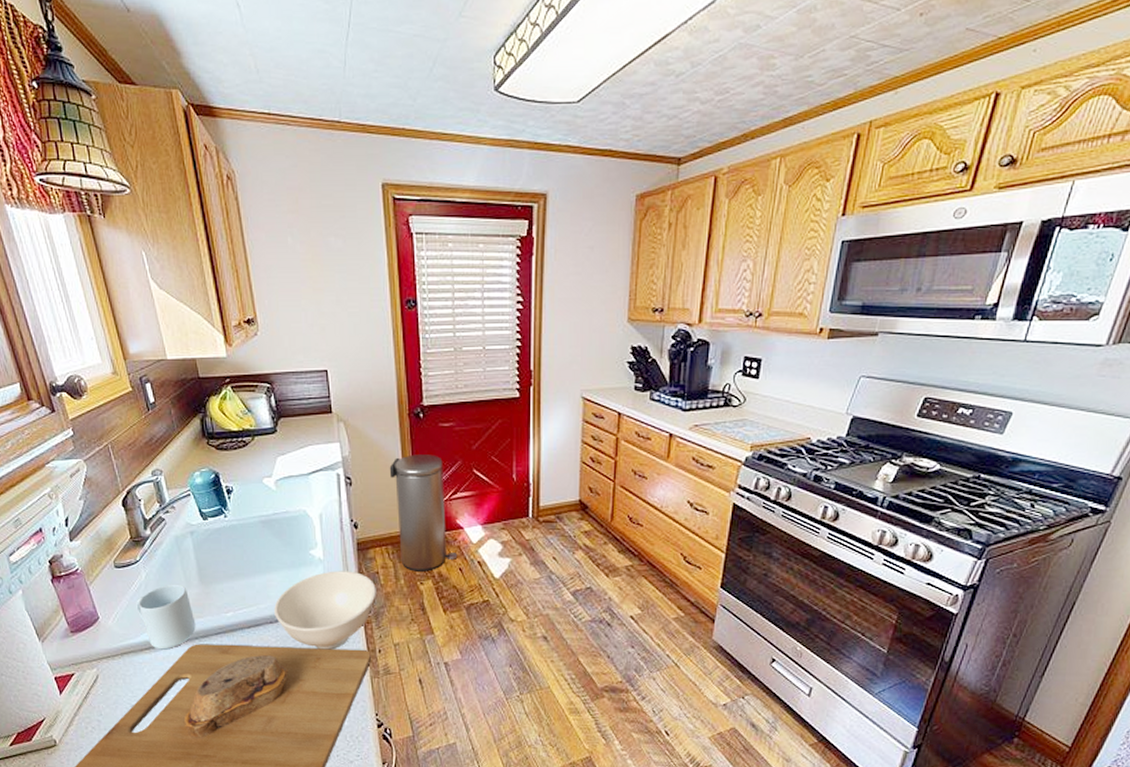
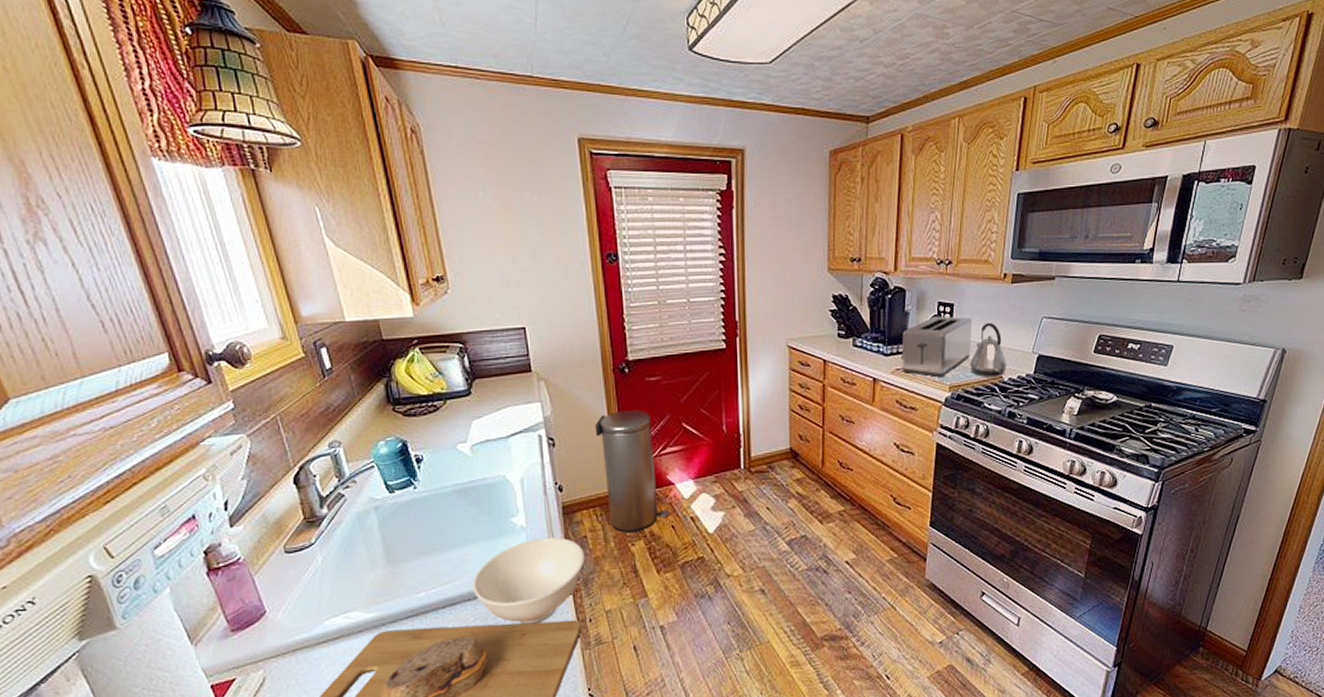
mug: present [135,584,196,650] -> none [309,566,383,642]
toaster: none [701,371,780,436] -> present [901,316,972,378]
kettle: none [775,380,817,438] -> present [970,322,1008,377]

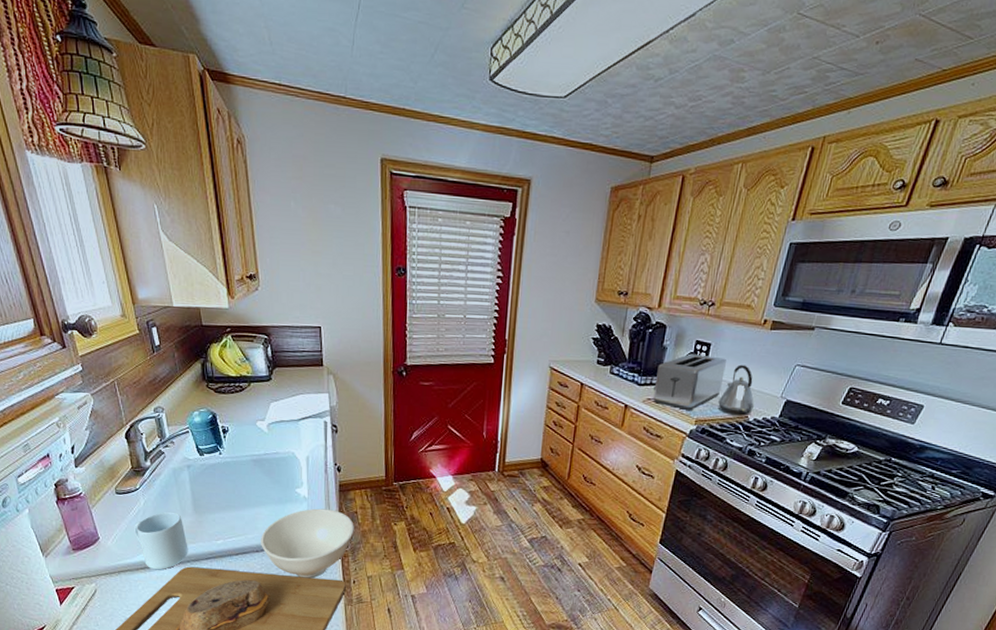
mug: none [309,566,383,642] -> present [133,511,188,570]
pedal bin: present [594,410,670,533] -> none [372,408,429,514]

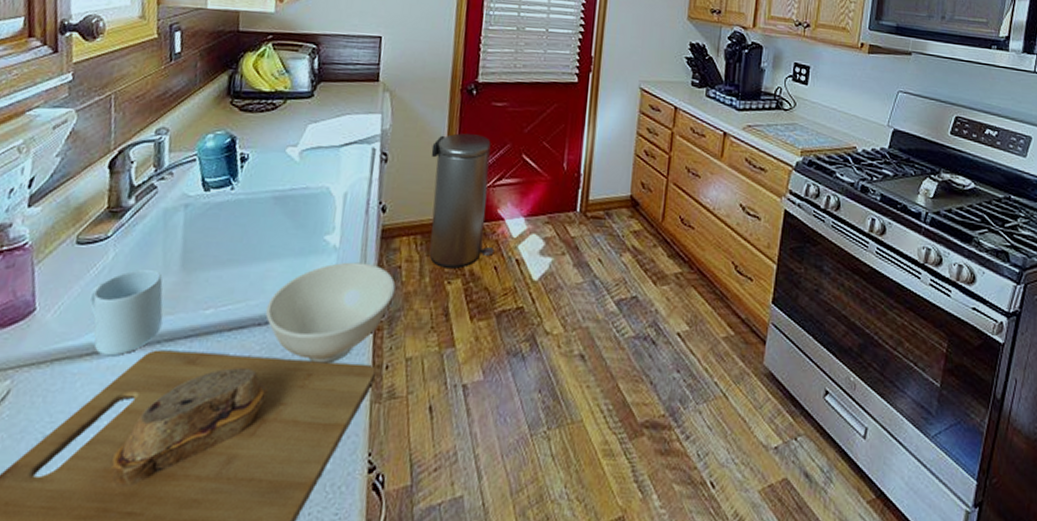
pedal bin: none [372,408,429,514] -> present [429,133,495,269]
toaster: present [653,353,726,411] -> none [754,76,827,140]
kettle: present [718,364,755,416] -> none [823,89,862,147]

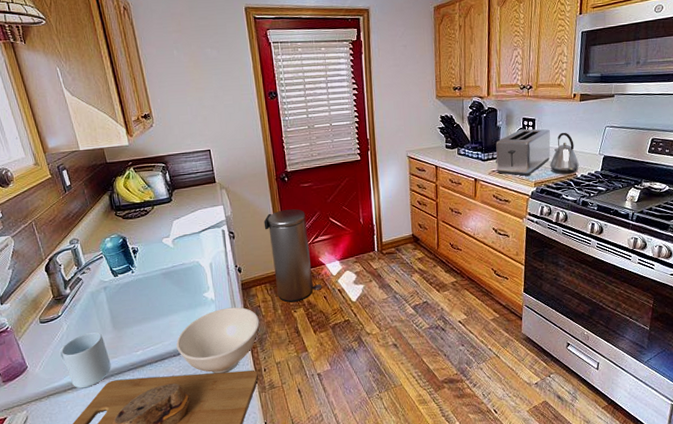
toaster: none [754,76,827,140] -> present [496,129,551,176]
kettle: none [823,89,862,147] -> present [550,132,580,175]

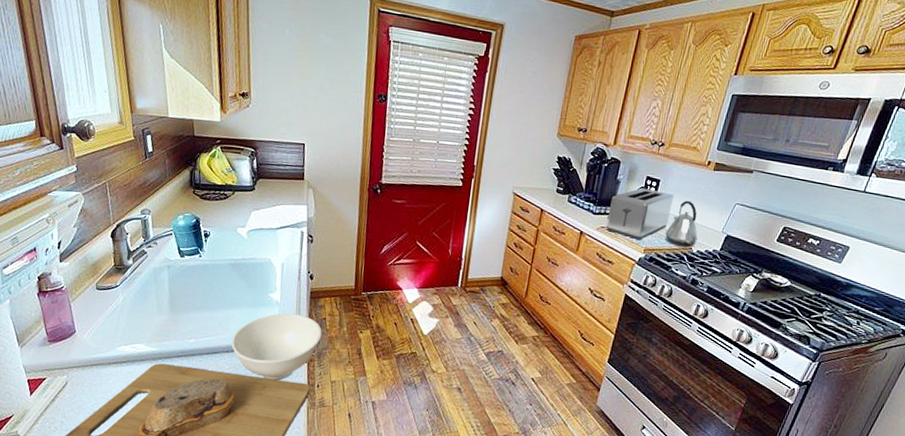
mug: present [58,331,111,389] -> none [109,309,161,366]
pedal bin: present [263,209,322,303] -> none [346,223,395,323]

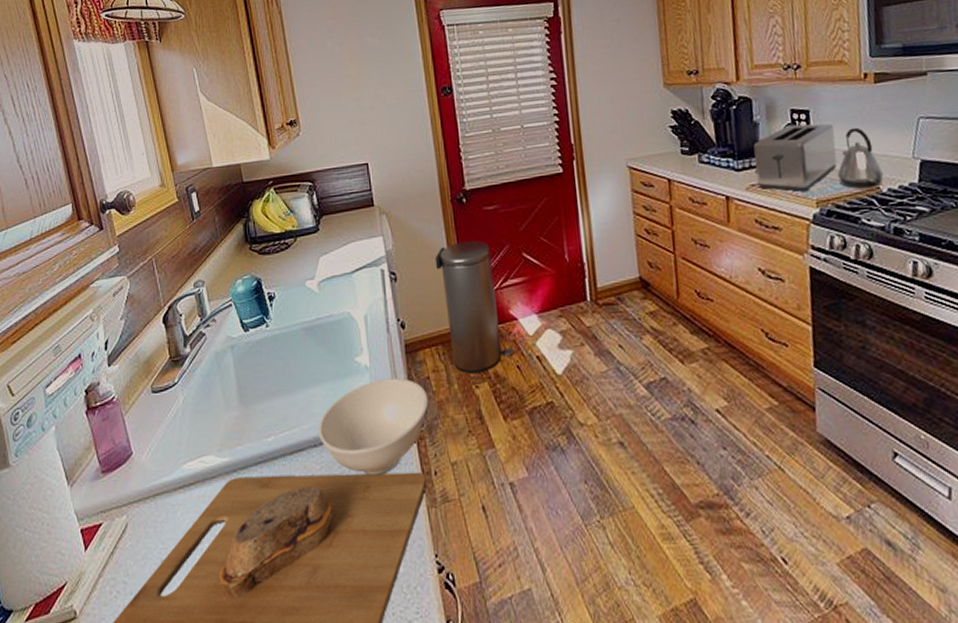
pedal bin: none [346,223,395,323] -> present [435,240,514,374]

